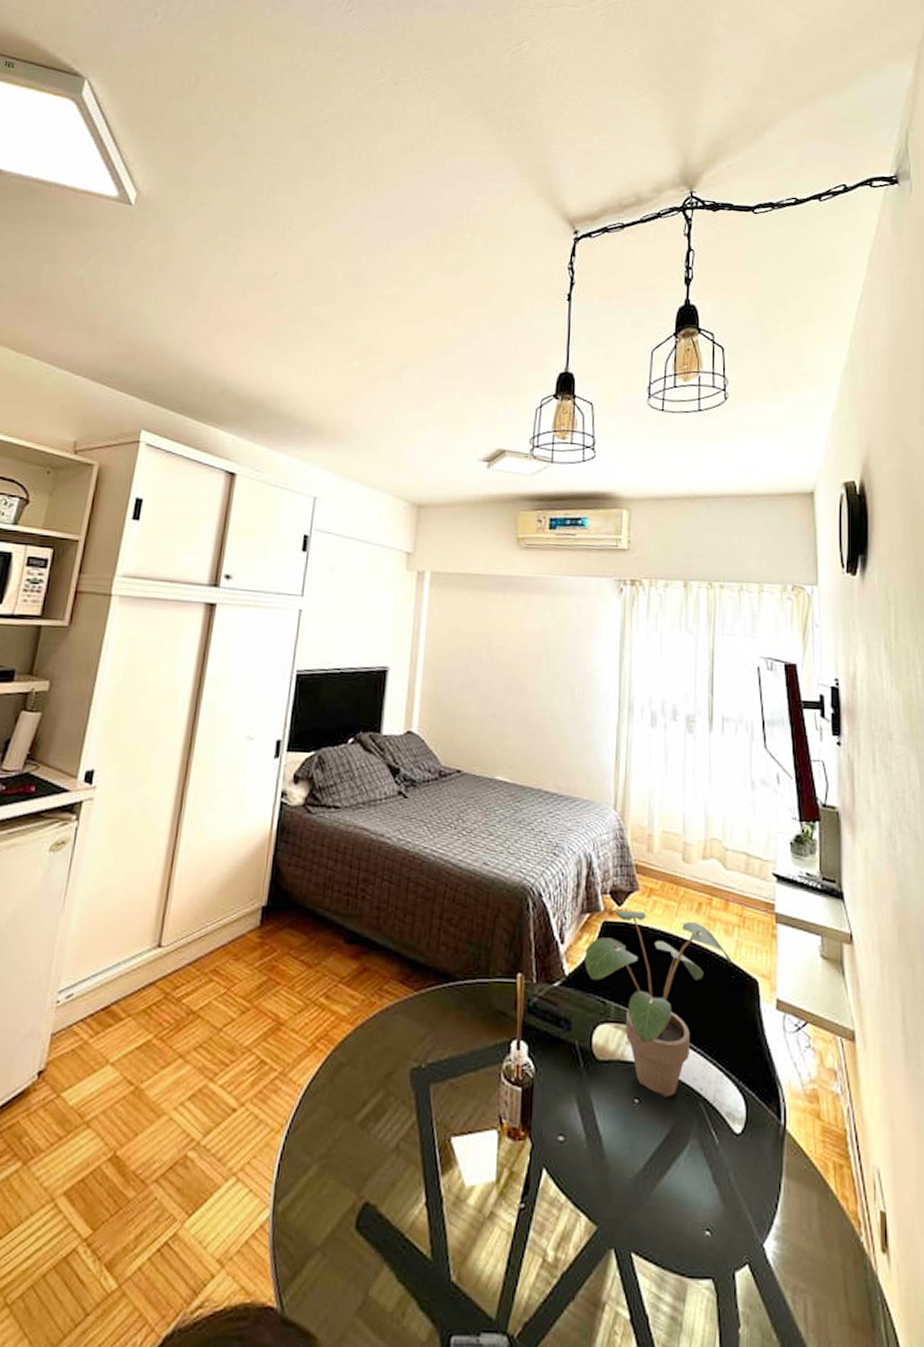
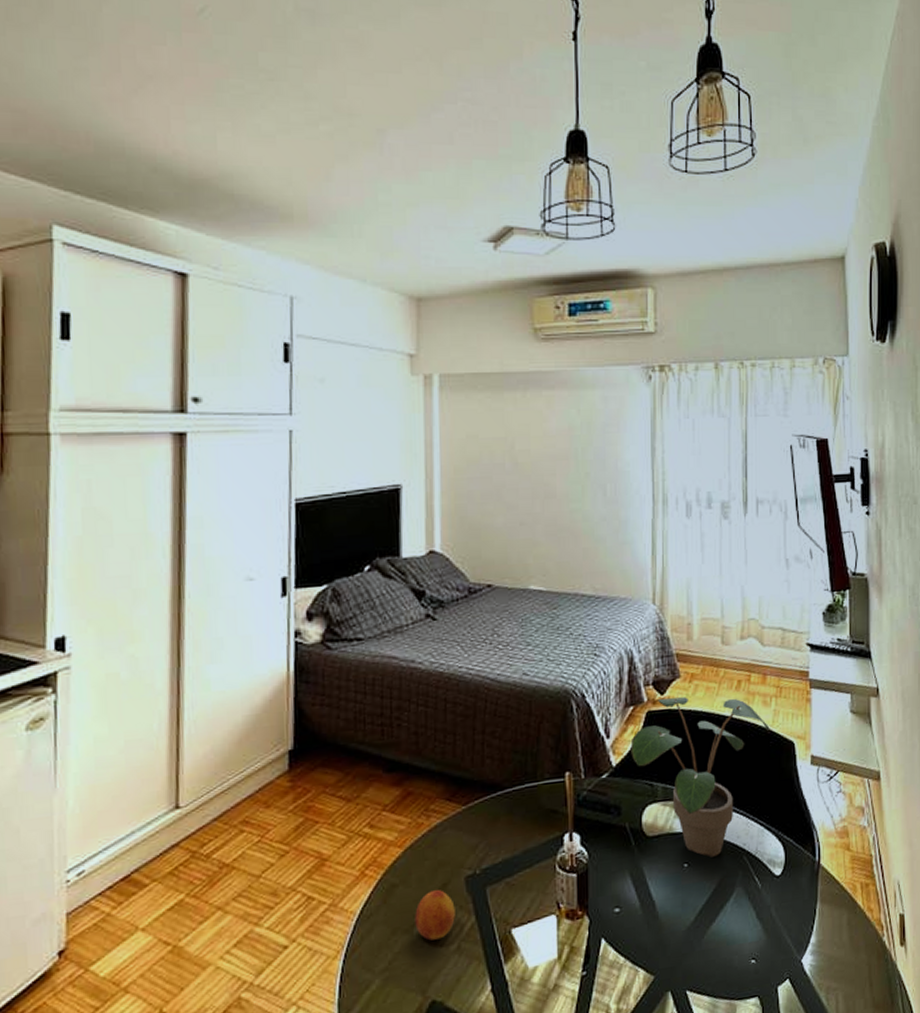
fruit: none [357,1076,398,1133] -> present [415,889,455,941]

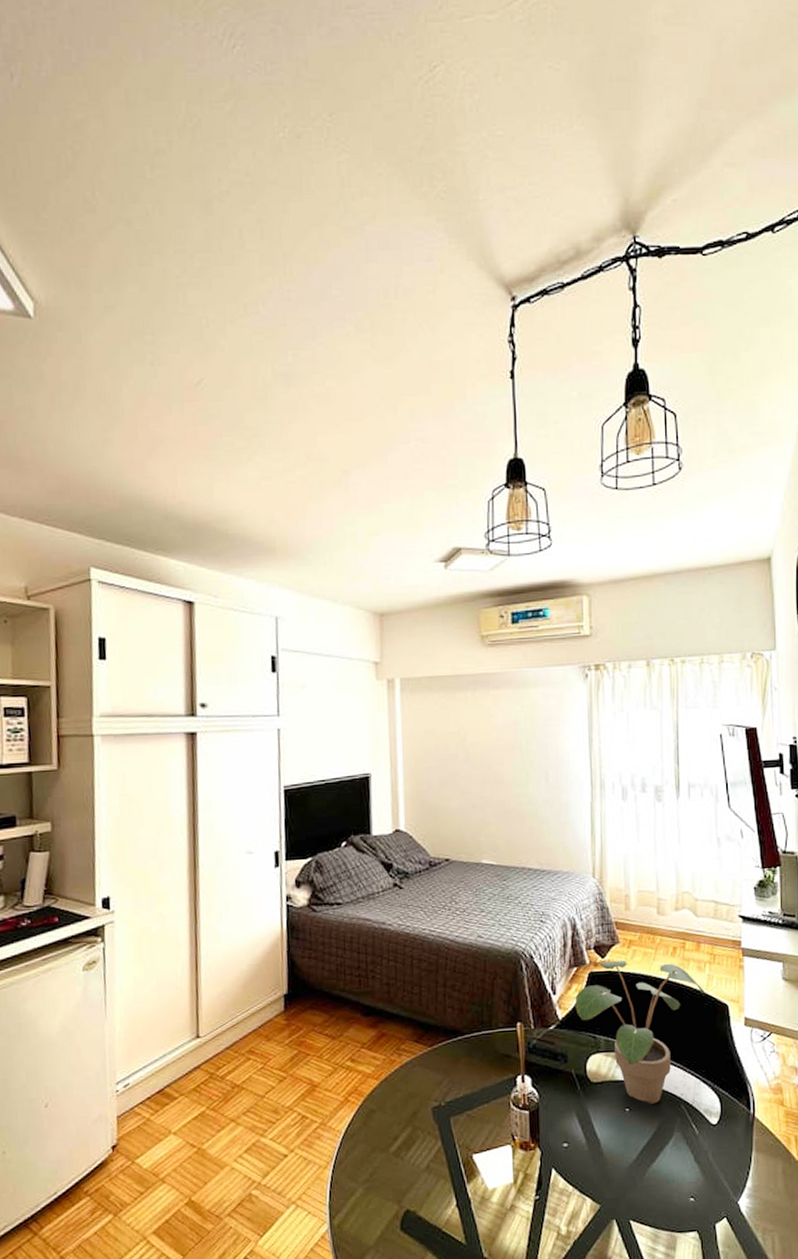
fruit: present [415,889,455,941] -> none [390,1116,424,1159]

